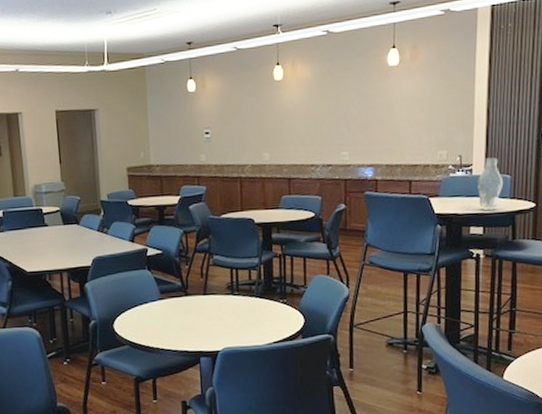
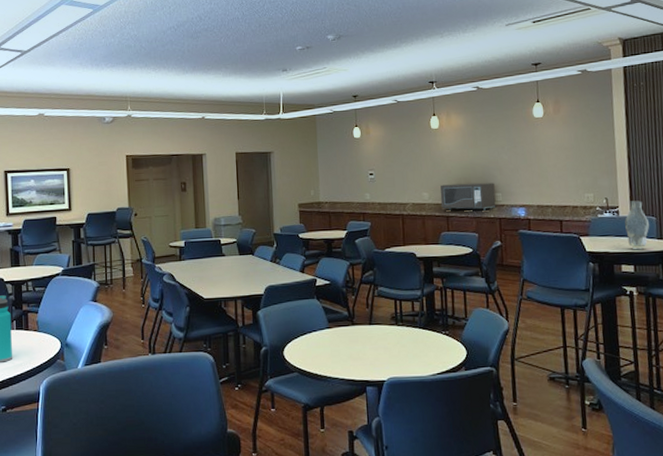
microwave: none [282,140,342,172] -> present [440,183,496,211]

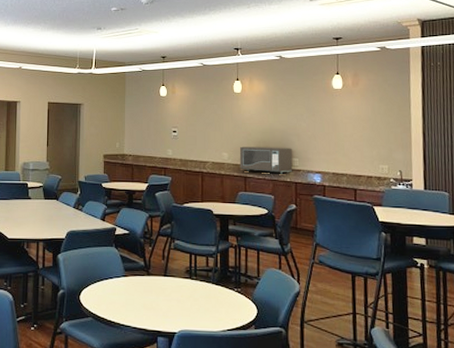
vase: present [624,200,650,250] -> none [417,175,443,224]

